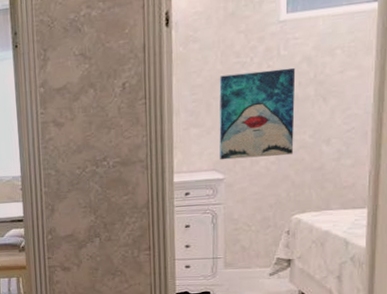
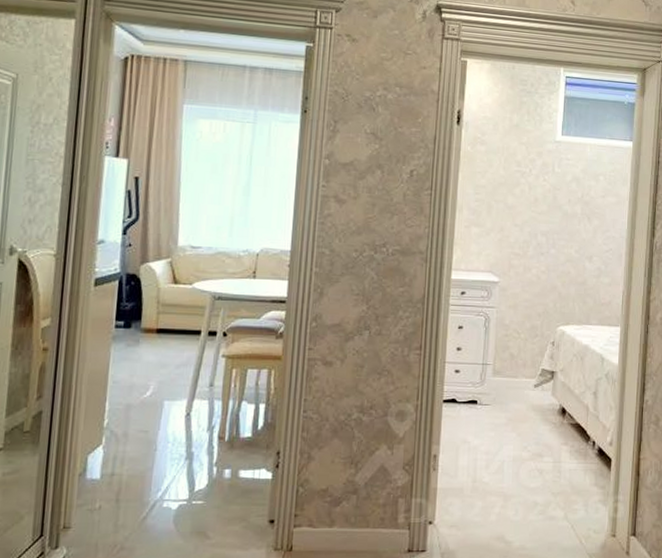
wall art: present [219,67,296,160] -> none [496,180,567,267]

